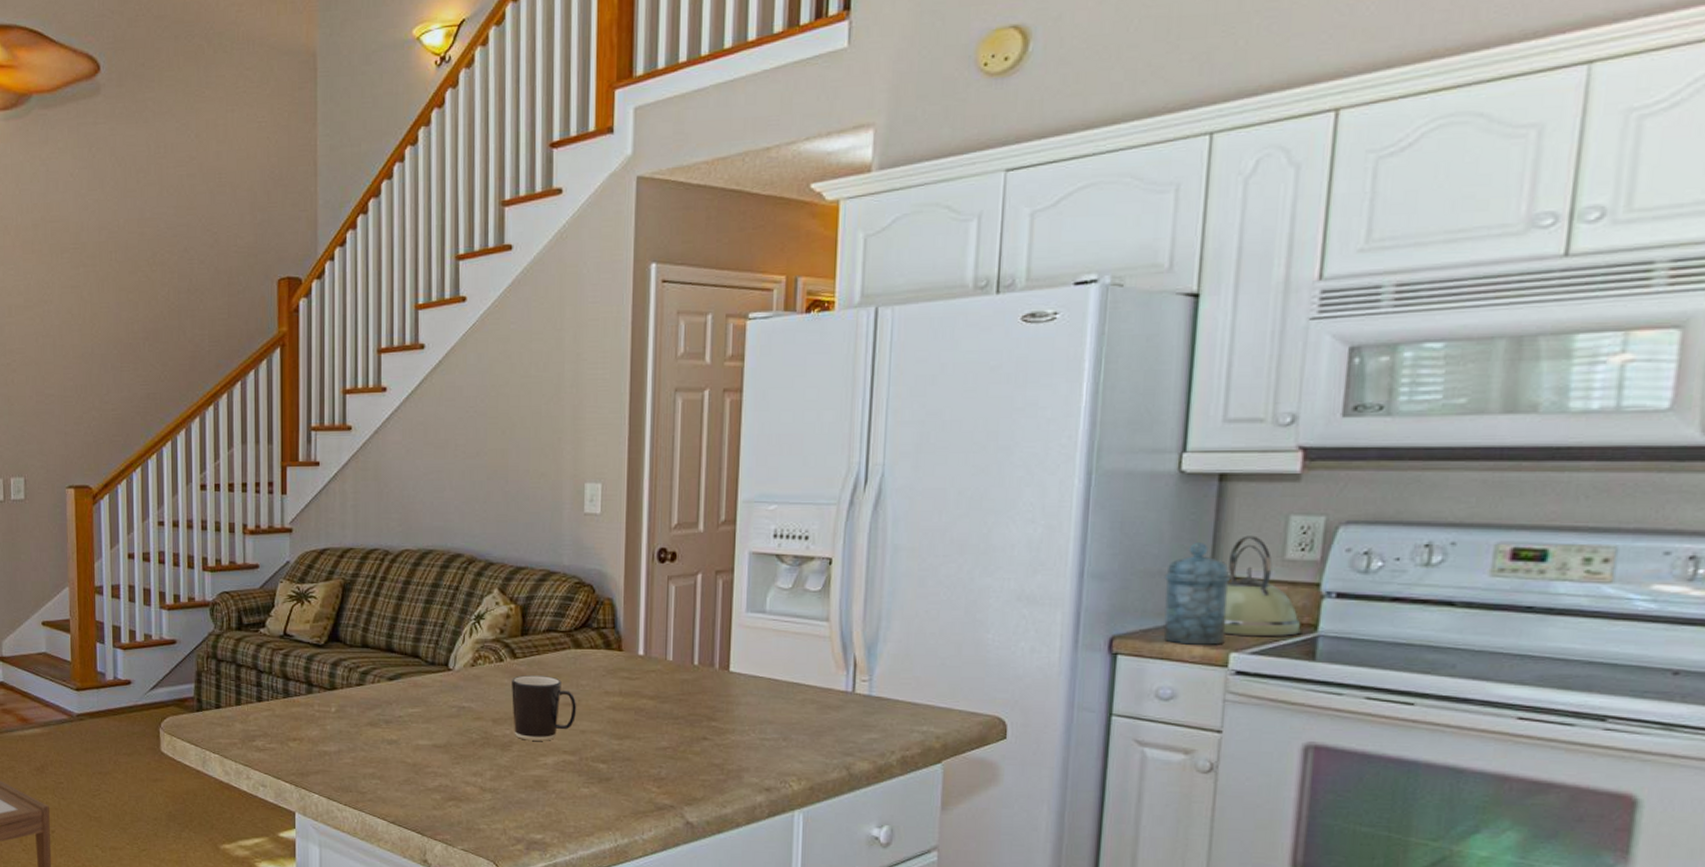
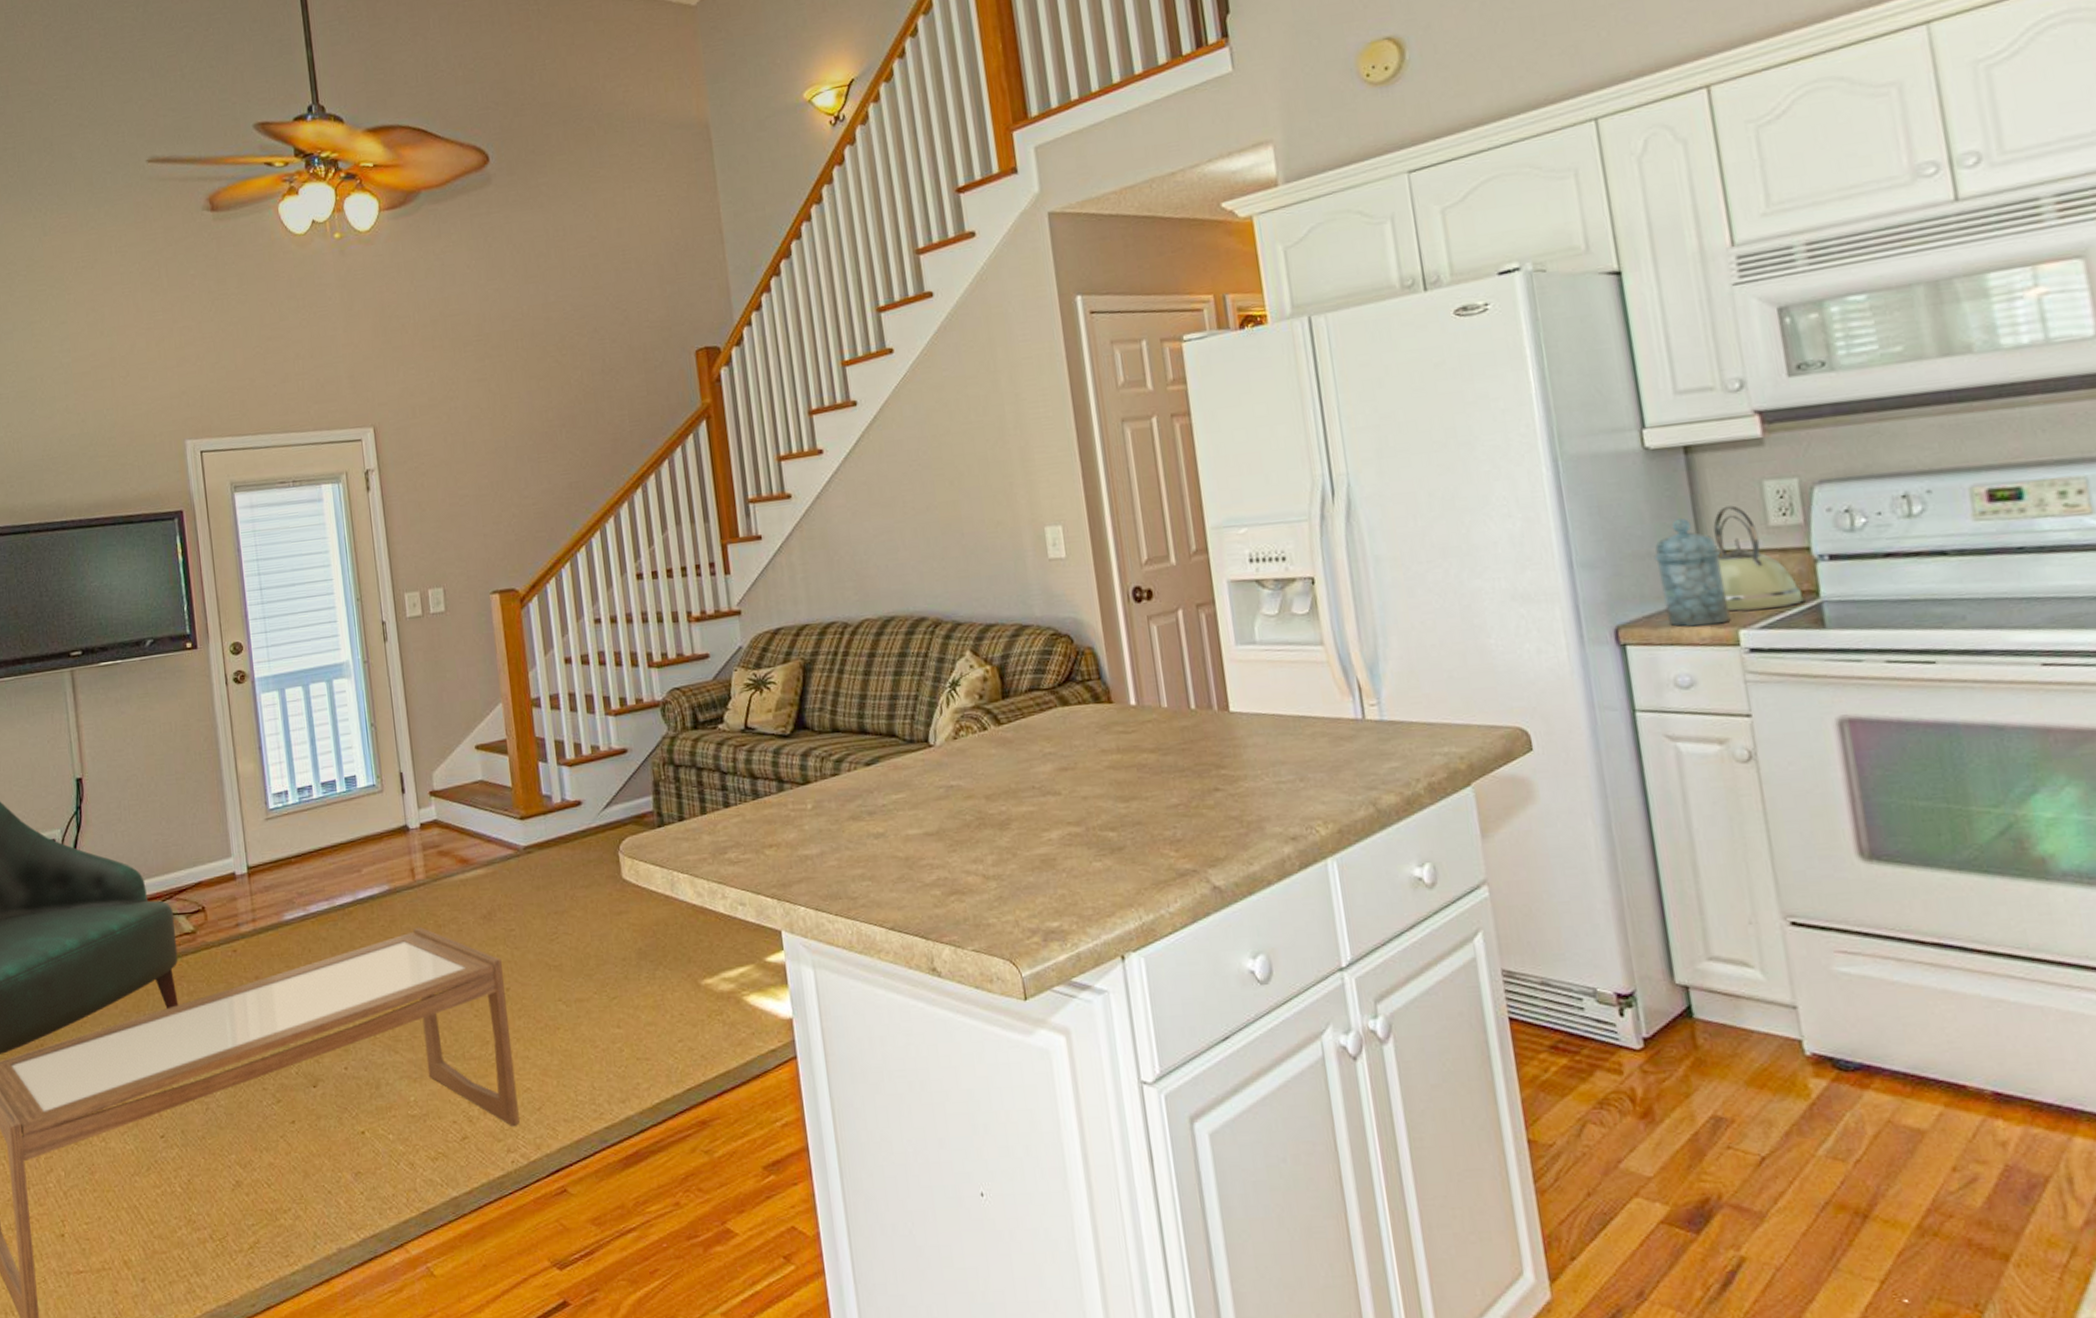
mug: present [512,675,577,741] -> none [999,740,1075,816]

